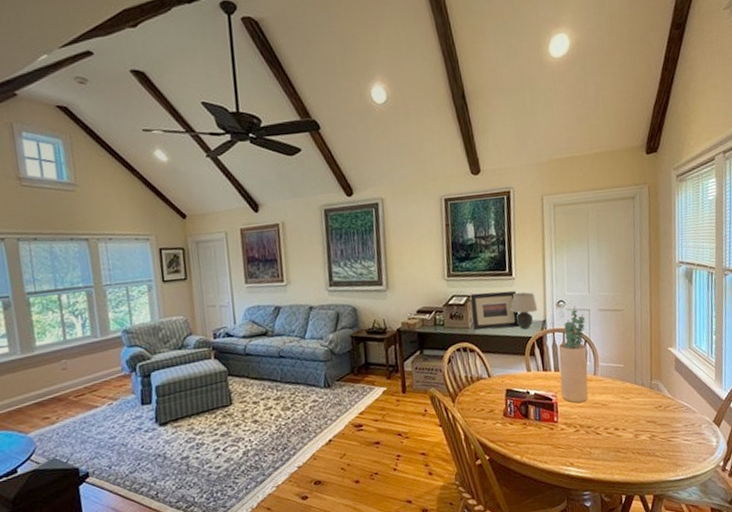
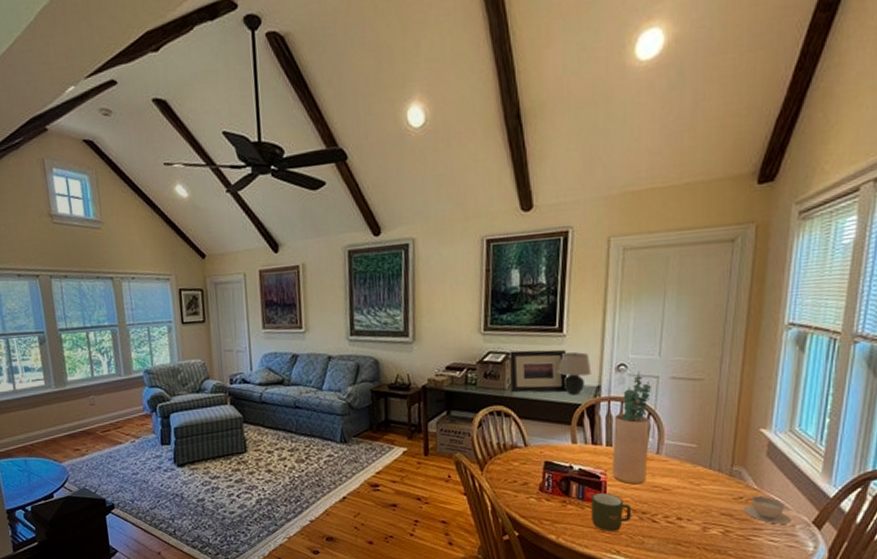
mug: none [546,412,580,448] -> present [591,492,632,533]
teacup: none [663,403,698,426] -> present [744,496,791,524]

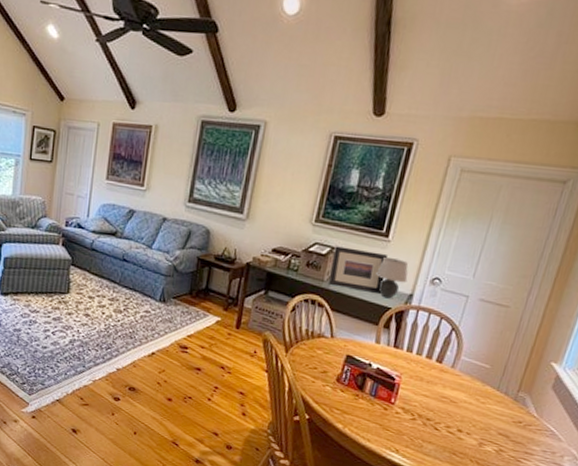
mug: present [591,492,632,533] -> none [378,392,418,432]
vase: present [612,371,651,485] -> none [407,287,460,393]
teacup: present [744,496,791,524] -> none [520,422,561,454]

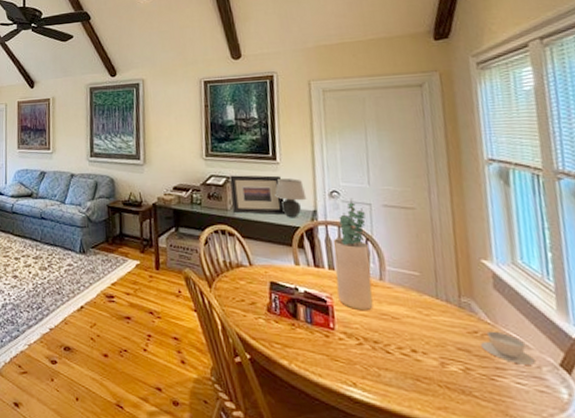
vase: none [407,287,460,393] -> present [332,198,373,311]
teacup: none [520,422,561,454] -> present [481,331,535,365]

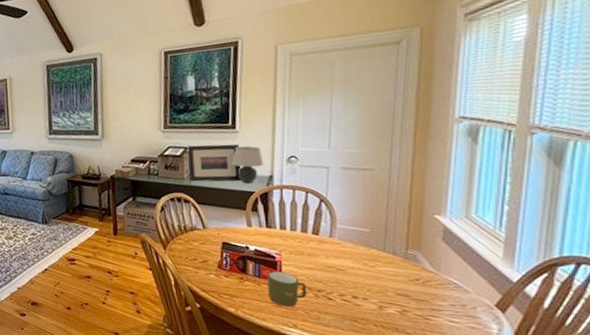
mug: none [319,317,363,362] -> present [267,271,308,308]
vase: present [332,198,373,311] -> none [286,162,322,265]
teacup: present [481,331,535,365] -> none [421,278,471,306]

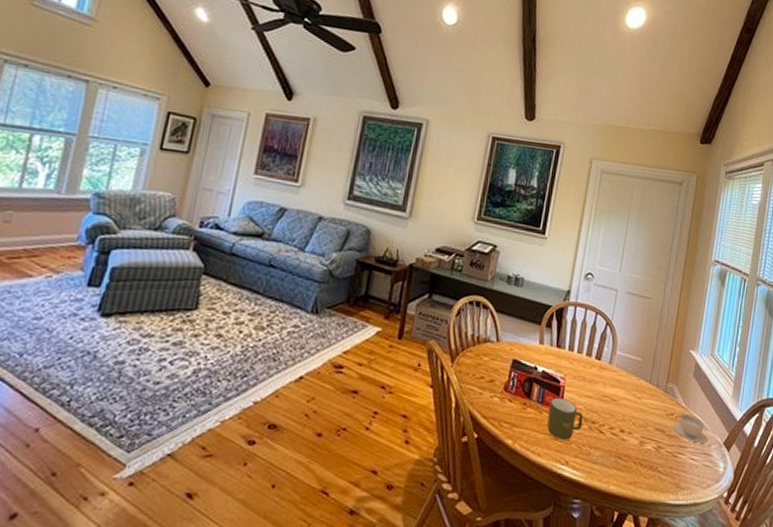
picture frame: present [187,144,242,182] -> none [493,244,545,291]
table lamp: present [232,146,264,184] -> none [536,254,565,296]
teacup: none [421,278,471,306] -> present [673,413,708,443]

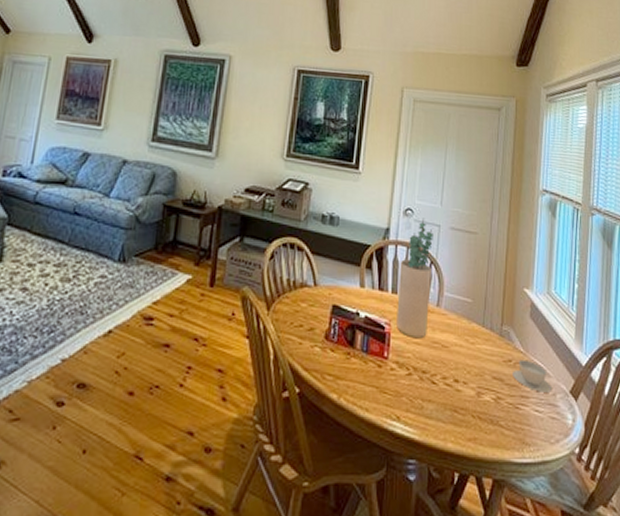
mug: present [547,397,584,441] -> none [374,345,413,394]
vase: none [571,282,611,393] -> present [396,218,433,339]

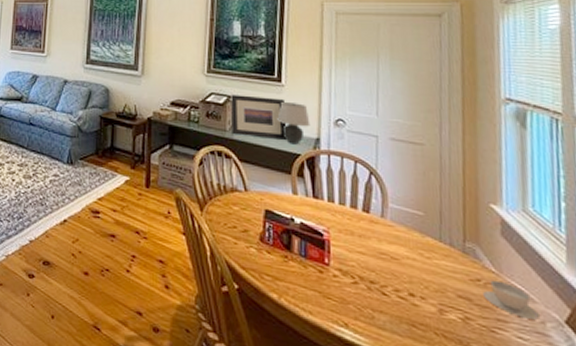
picture frame: none [306,181,360,230] -> present [231,94,288,140]
table lamp: none [352,191,382,235] -> present [277,102,311,145]
vase: present [396,218,433,339] -> none [334,128,373,249]

